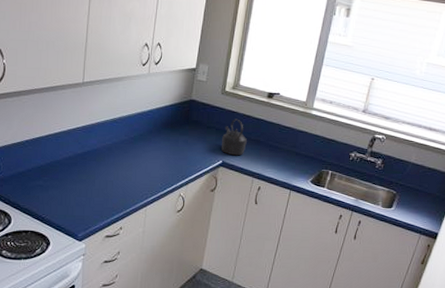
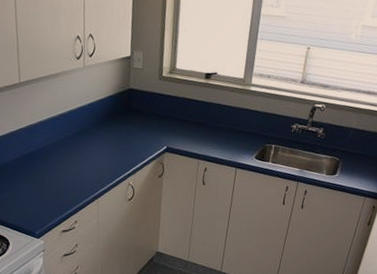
kettle: present [222,118,247,156] -> none [164,103,189,140]

